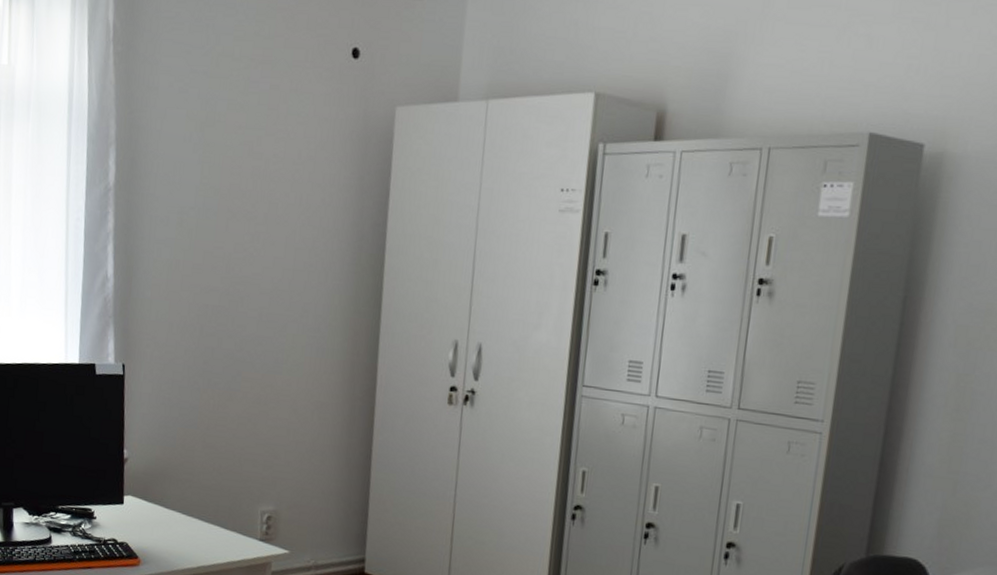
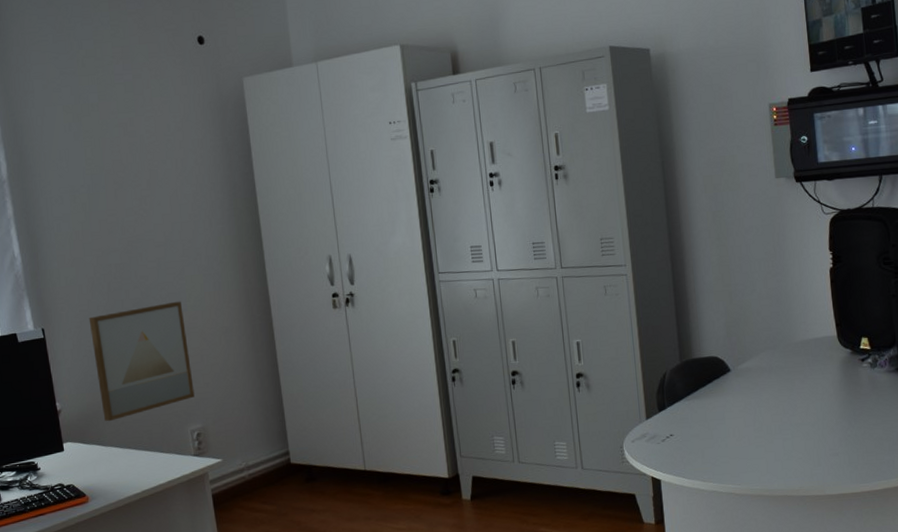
wall art: none [171,360,278,483] -> present [88,301,195,422]

